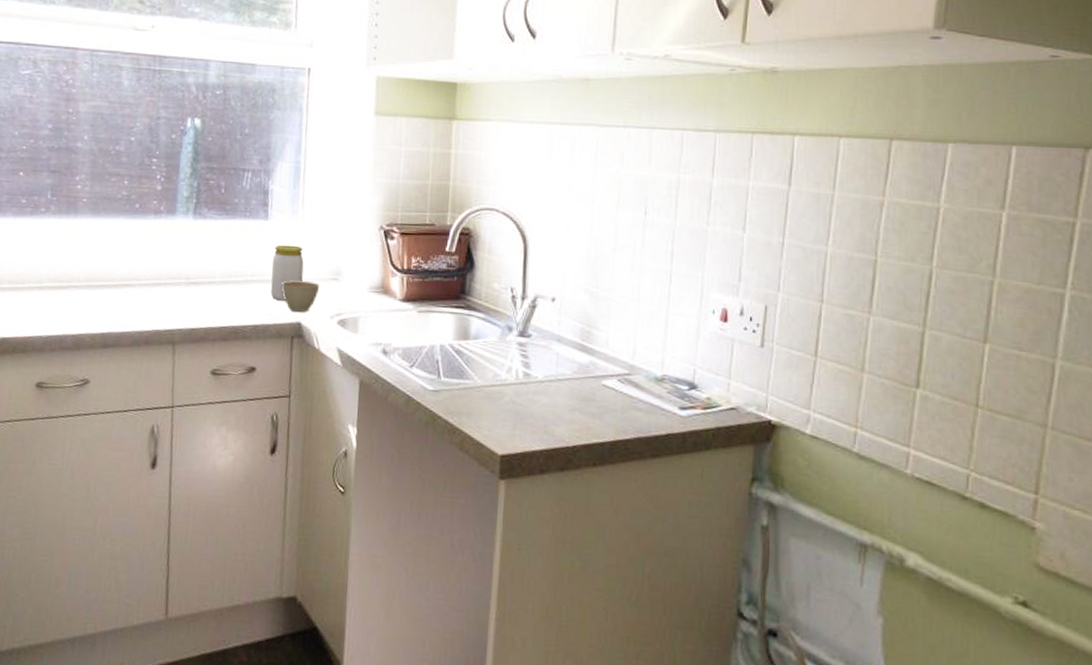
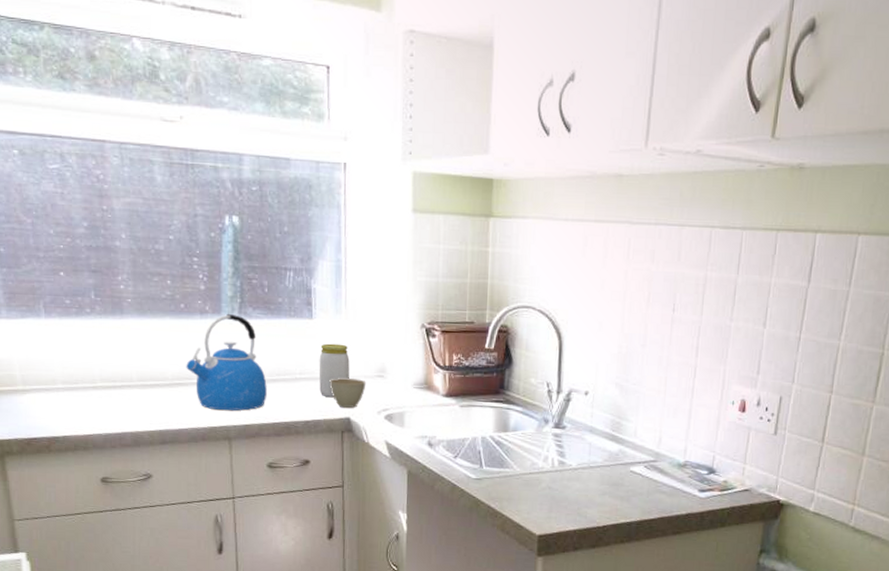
kettle: none [135,213,217,314] -> present [186,313,267,411]

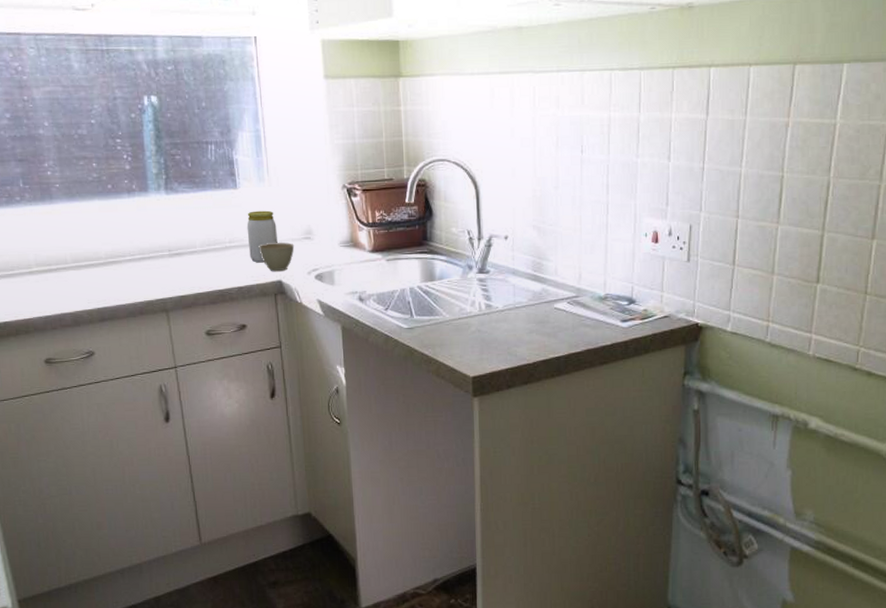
kettle: present [186,313,267,411] -> none [118,190,199,285]

